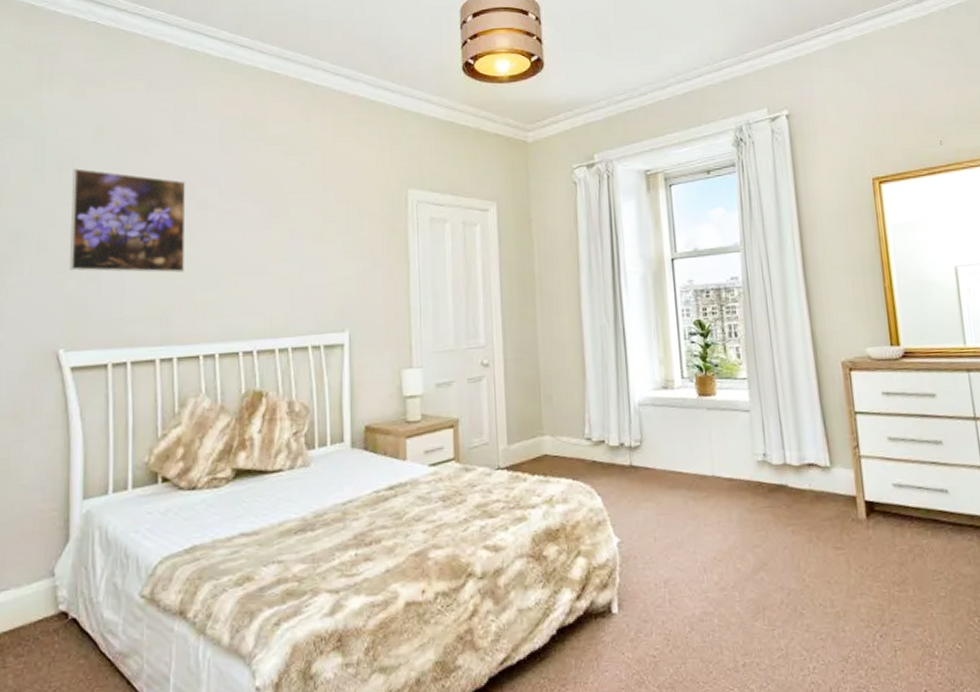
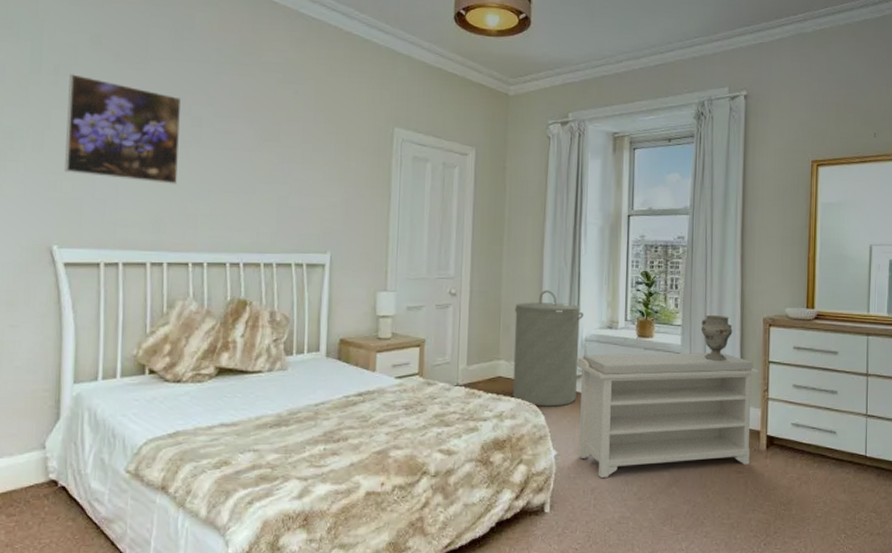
laundry hamper: none [556,351,635,487] -> present [512,290,584,407]
bench: none [631,405,849,566] -> present [577,352,759,478]
decorative vase: none [770,362,808,416] -> present [700,314,733,361]

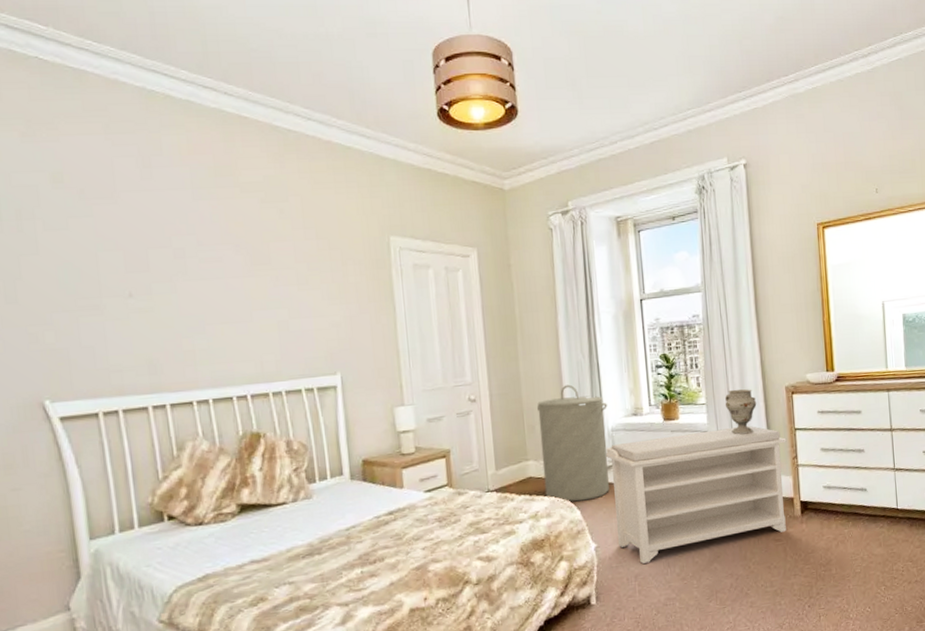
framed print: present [65,74,182,184] -> none [34,217,168,323]

